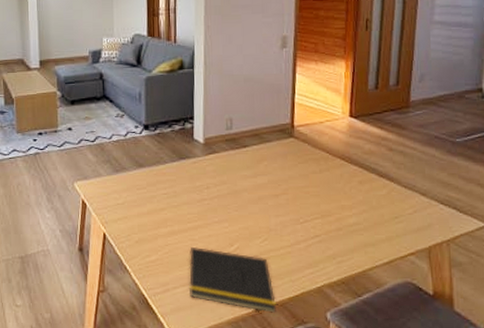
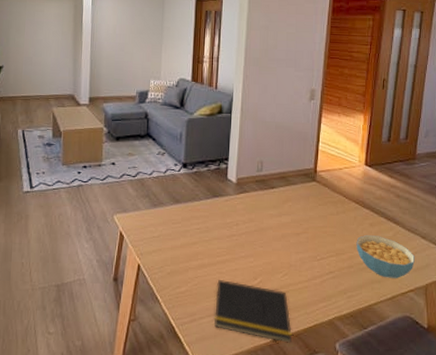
cereal bowl: none [344,194,414,241] -> present [356,235,415,278]

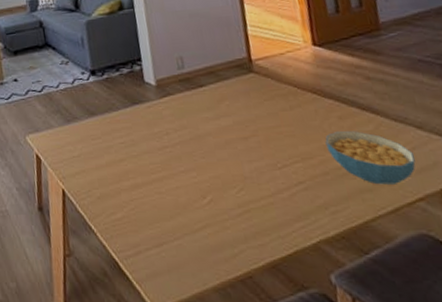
notepad: present [213,280,293,343] -> none [158,201,270,277]

